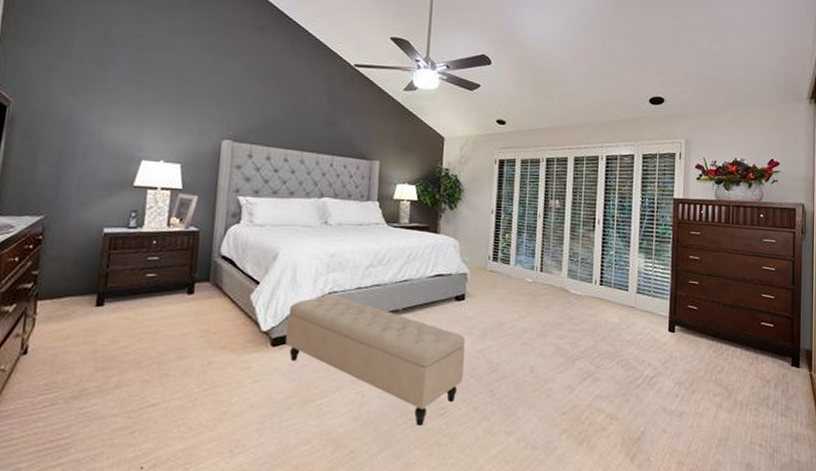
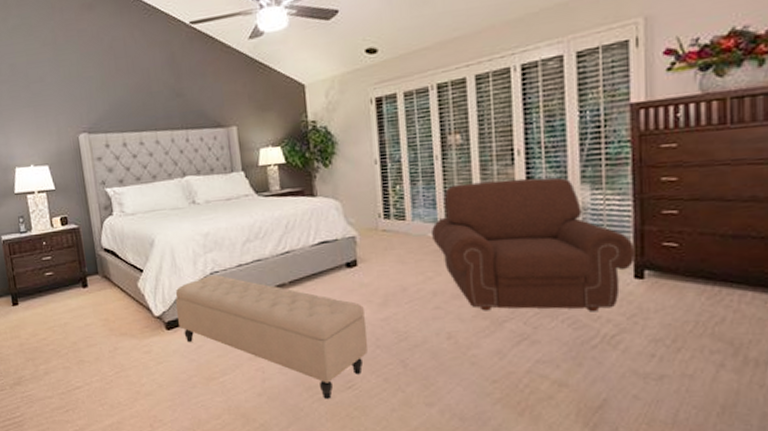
picture frame: present [169,193,198,230] -> none [52,193,71,228]
armchair: none [528,240,670,356] -> present [430,177,635,311]

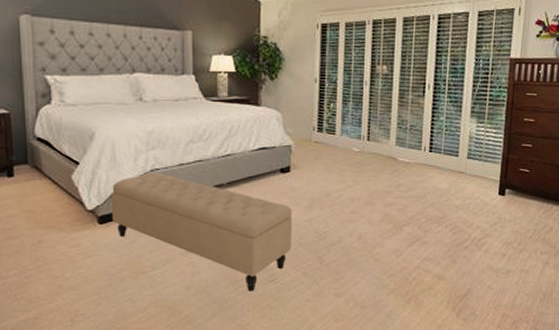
armchair: present [430,177,635,311] -> none [354,108,502,219]

